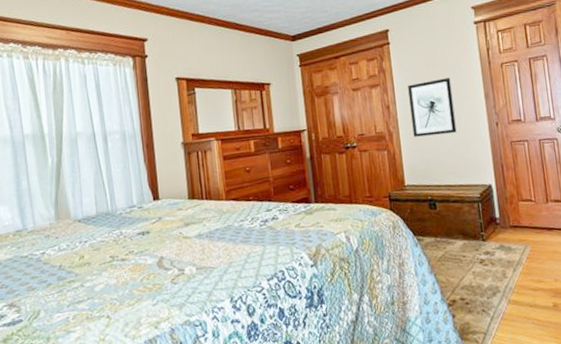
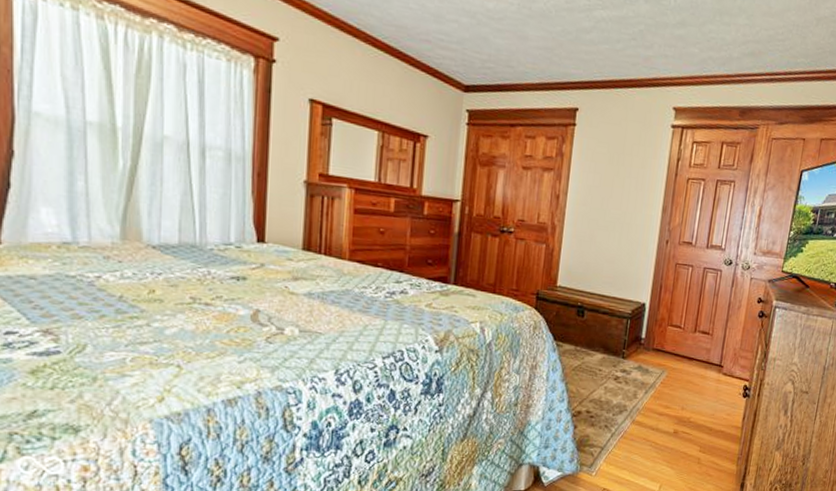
wall art: present [408,77,457,137] -> none [578,177,632,241]

